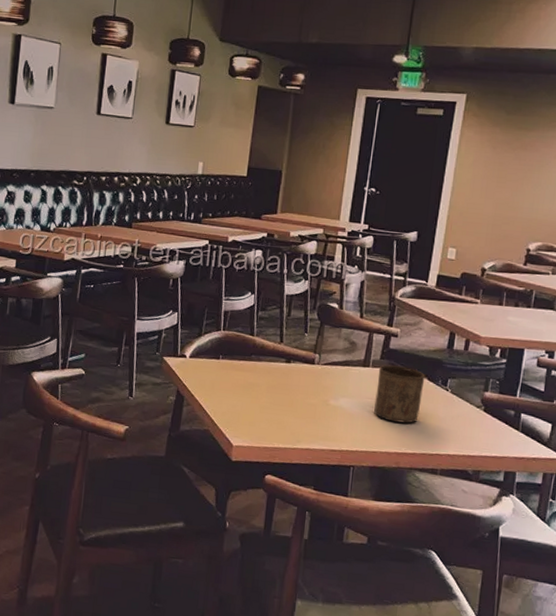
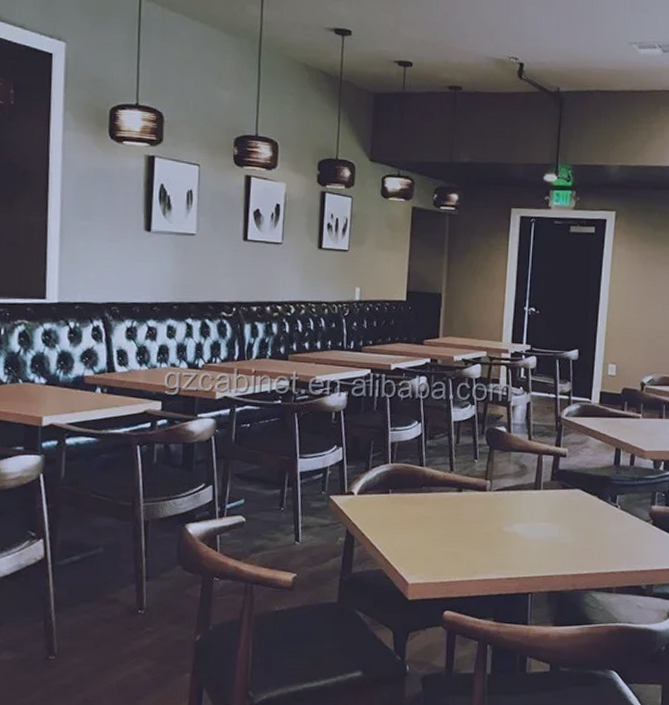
cup: present [374,365,425,424] -> none [548,486,595,544]

